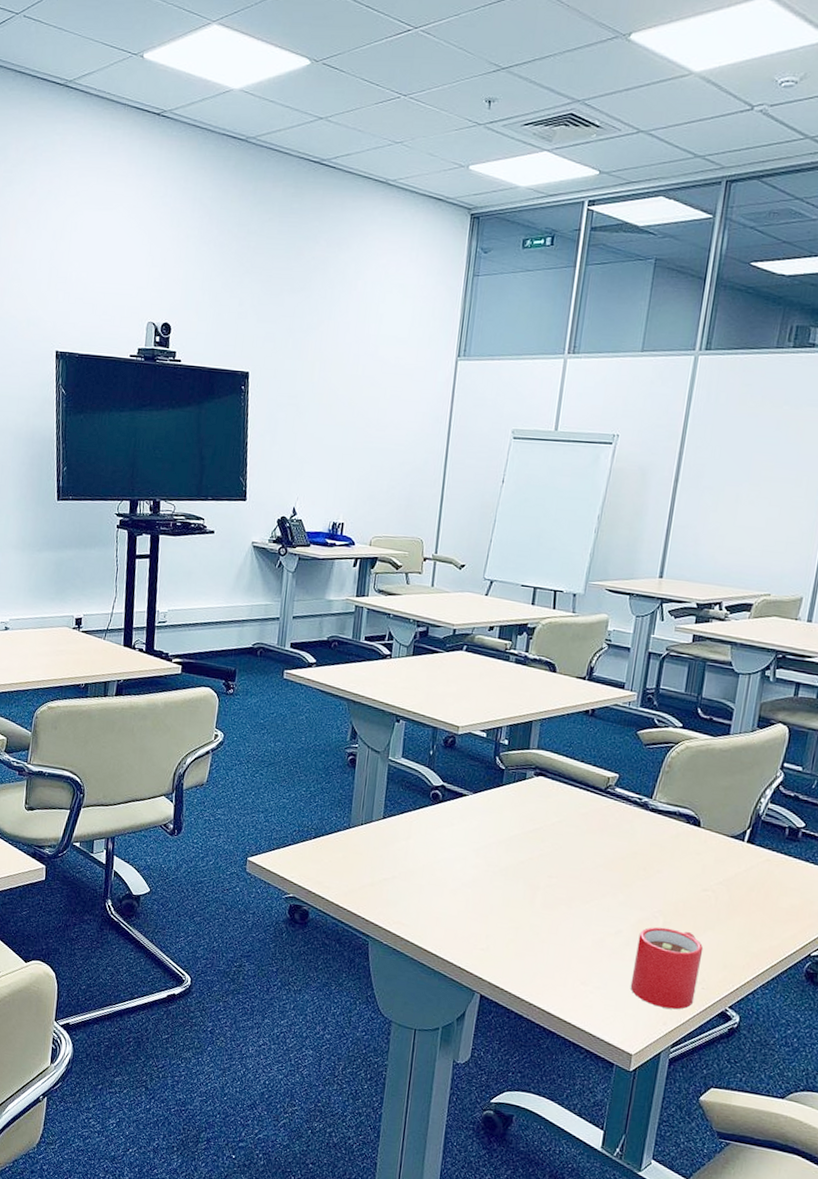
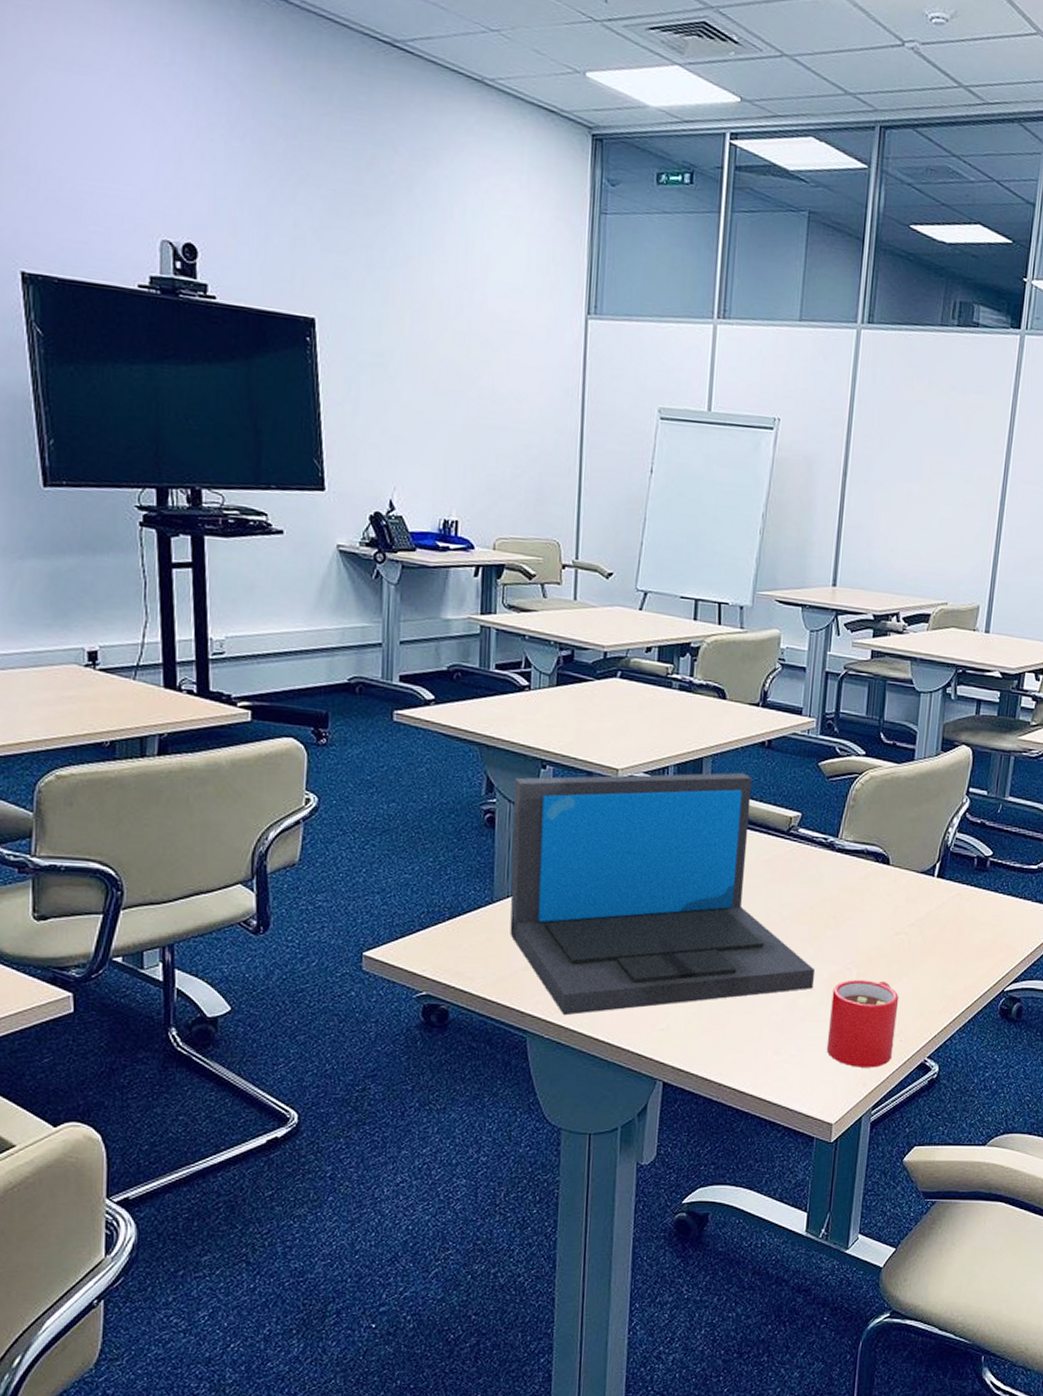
laptop: none [361,728,624,931] -> present [510,772,816,1016]

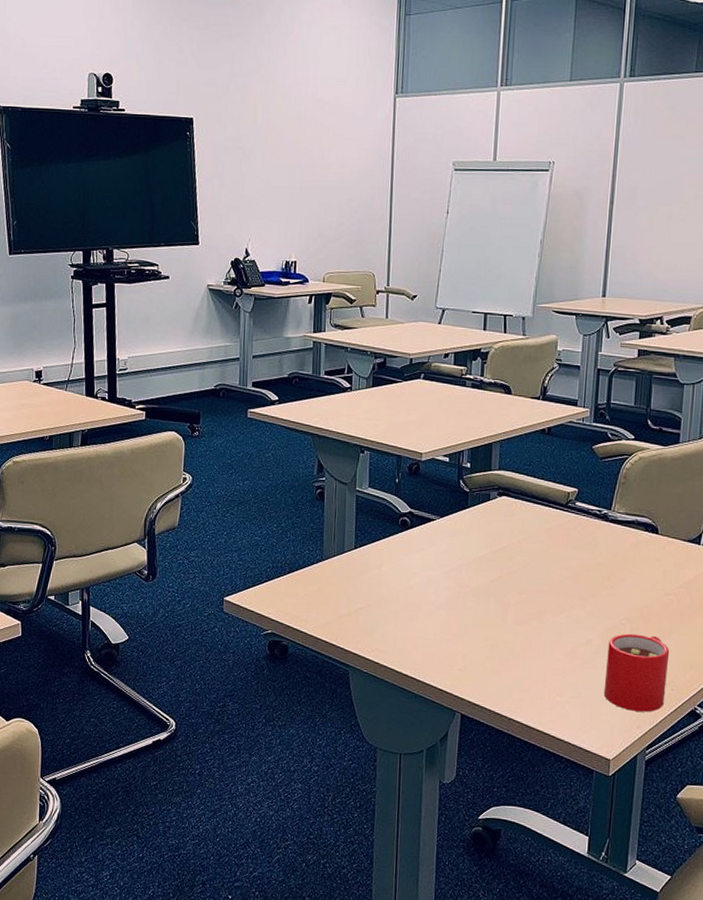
laptop: present [510,772,816,1016] -> none [336,455,593,654]

